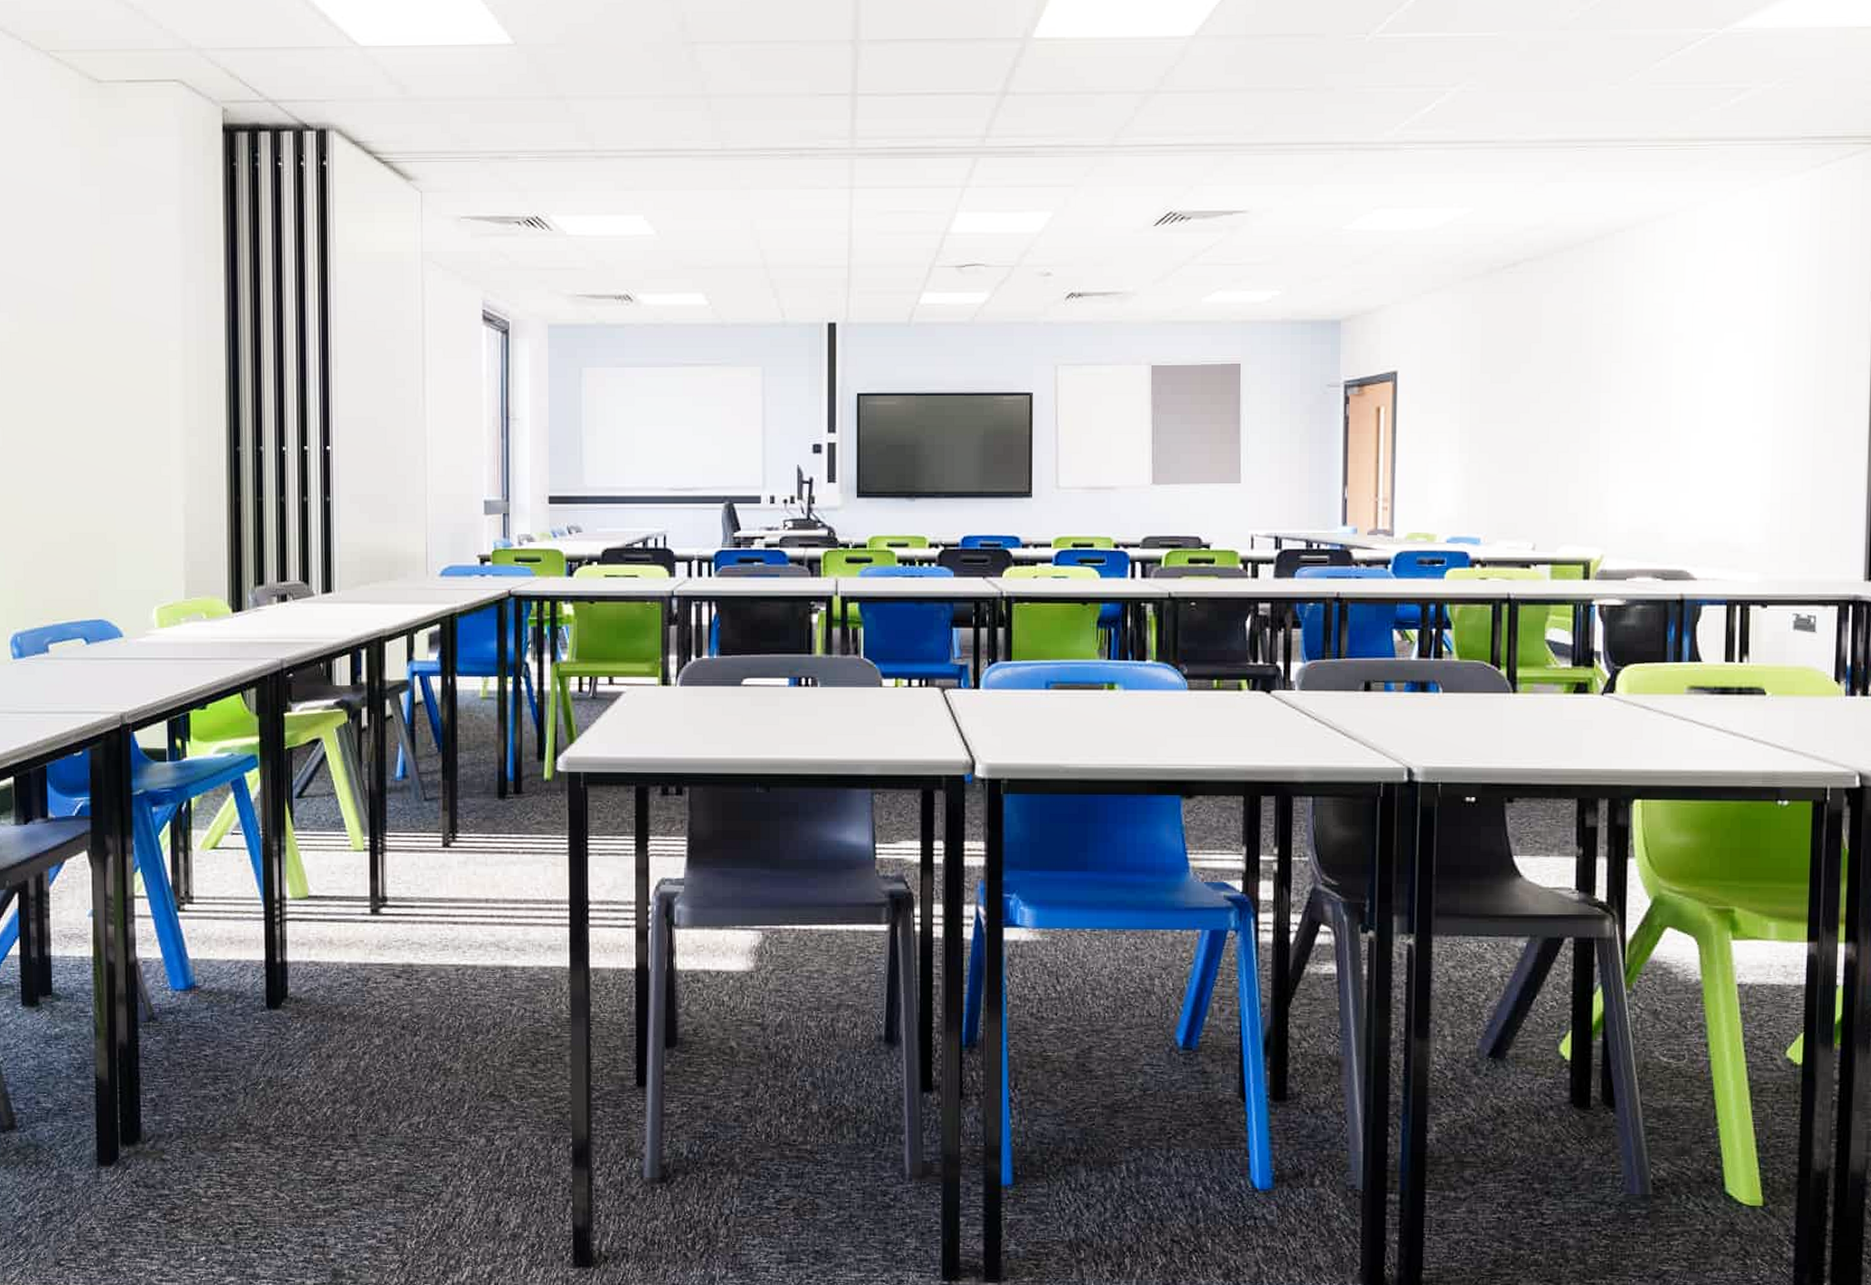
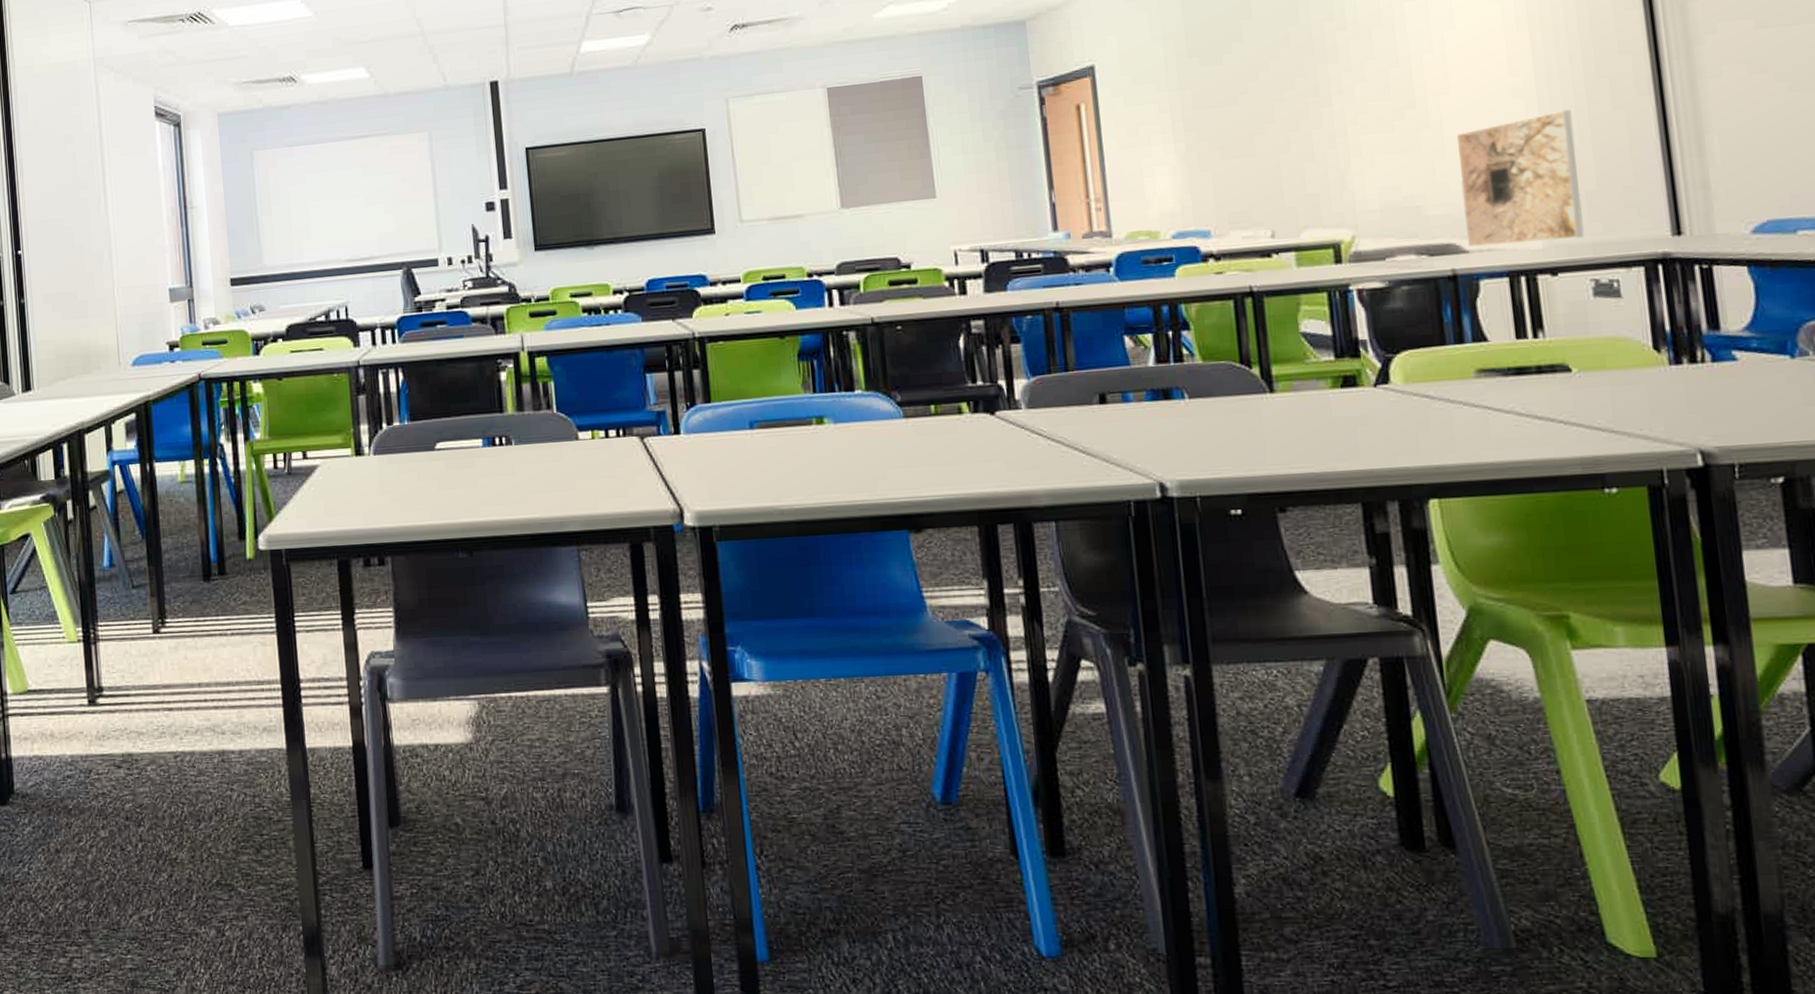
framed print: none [1696,458,1798,576] -> present [1455,109,1585,247]

